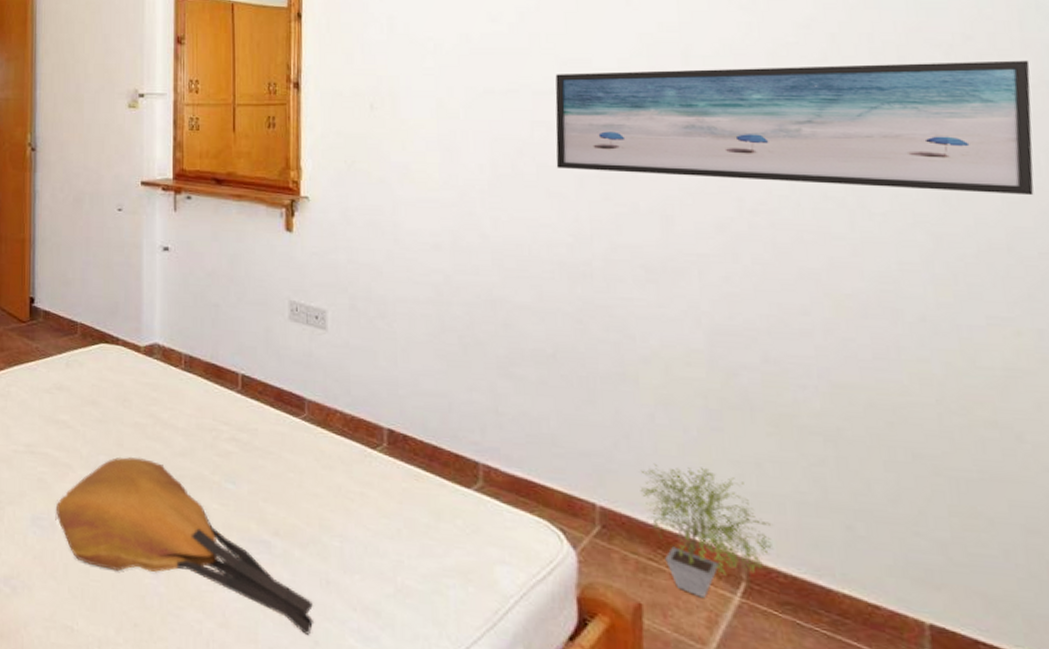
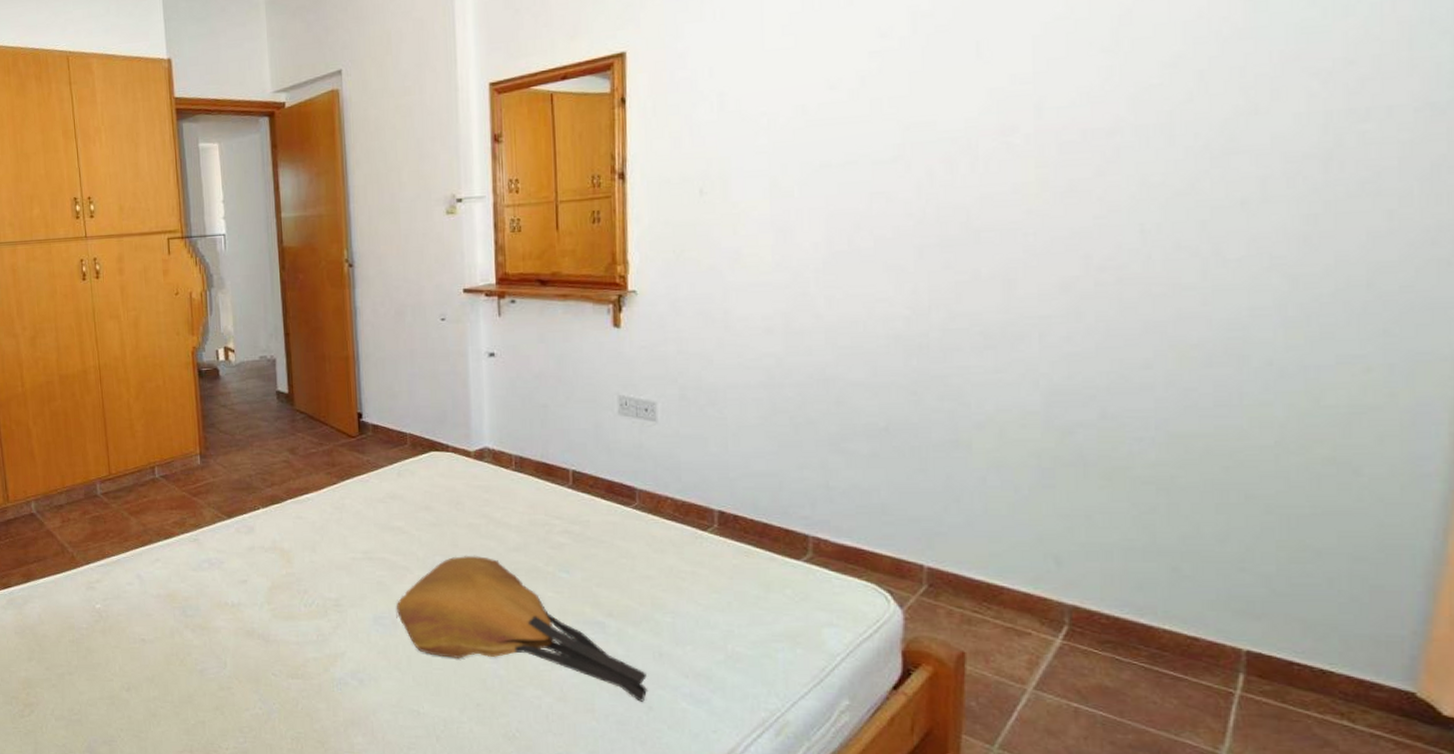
wall art: present [555,60,1034,196] -> none [895,82,1415,240]
potted plant: present [640,463,772,598] -> none [968,523,1098,643]

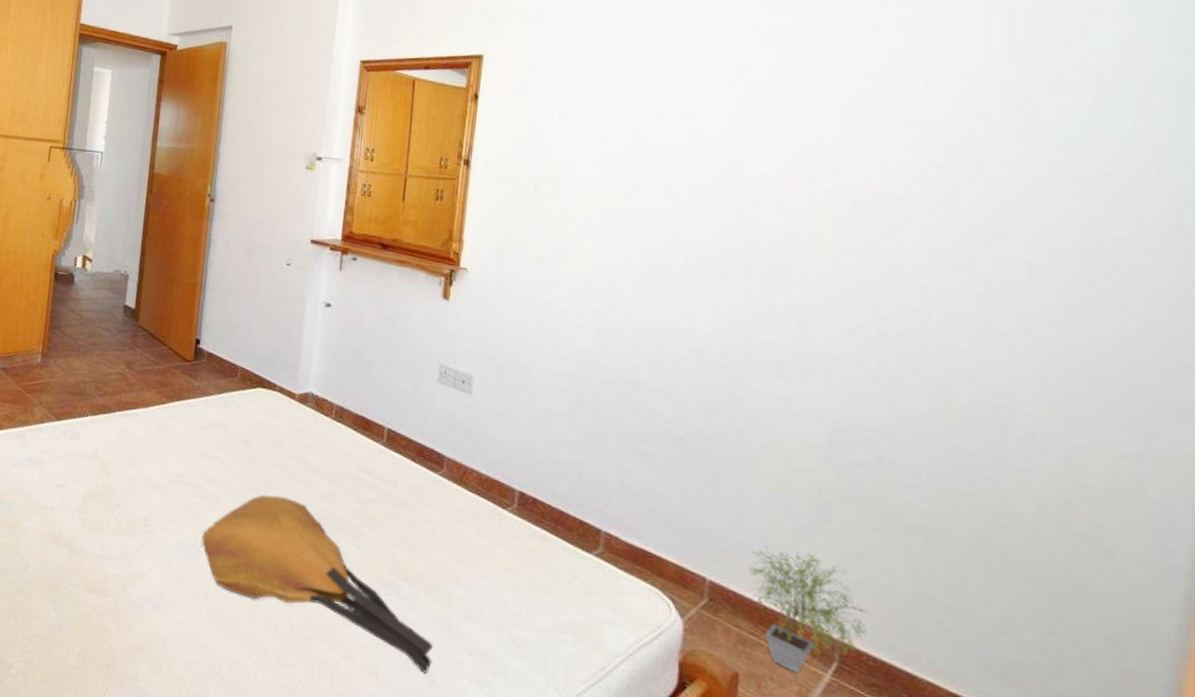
potted plant: none [968,523,1098,643] -> present [749,545,868,673]

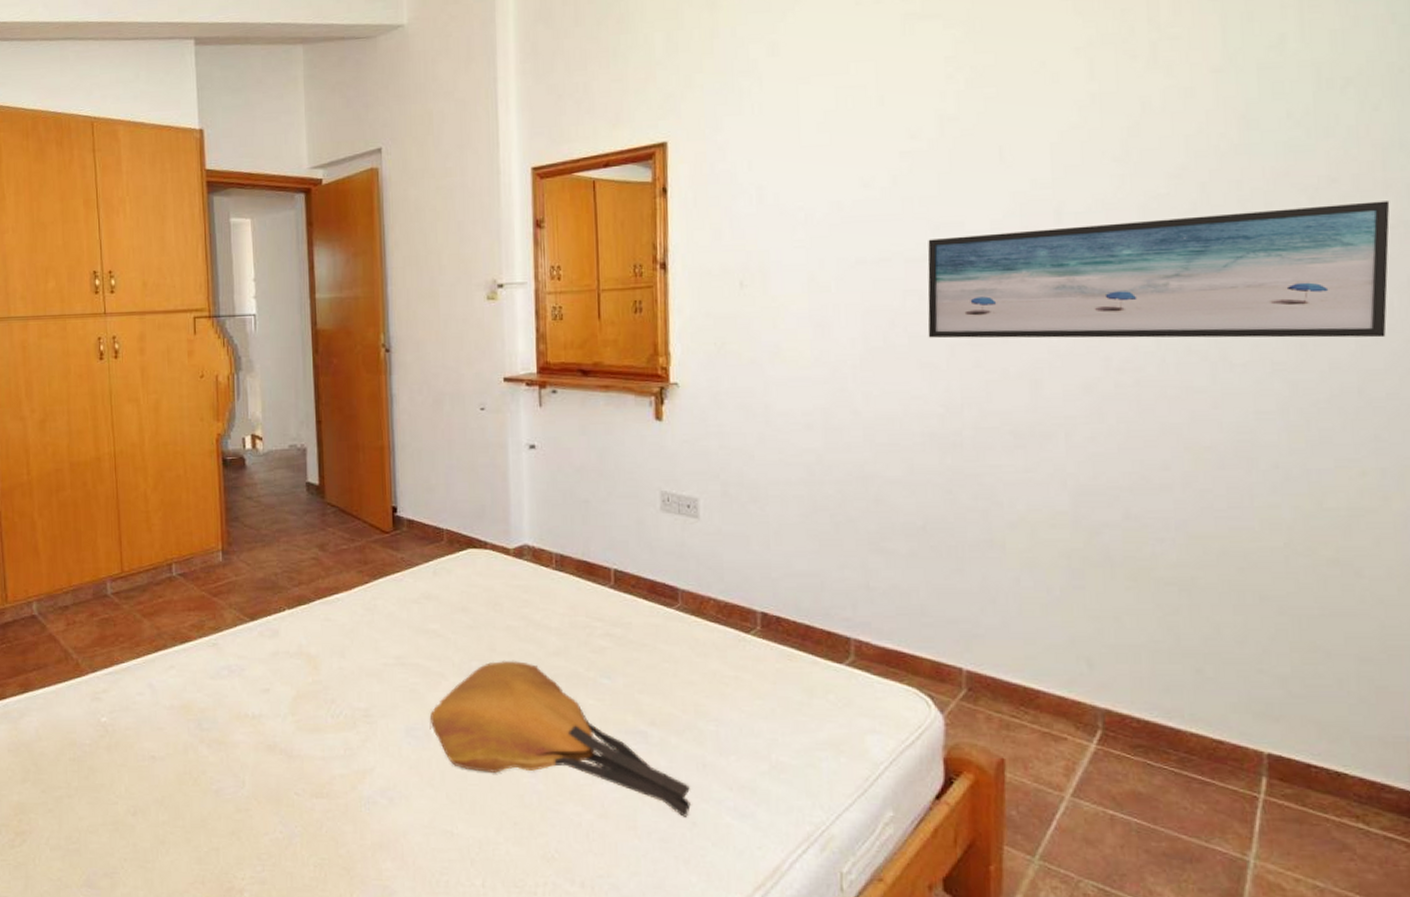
wall art: none [704,174,1163,329] -> present [927,201,1390,339]
potted plant: present [749,545,868,673] -> none [1005,625,1128,748]

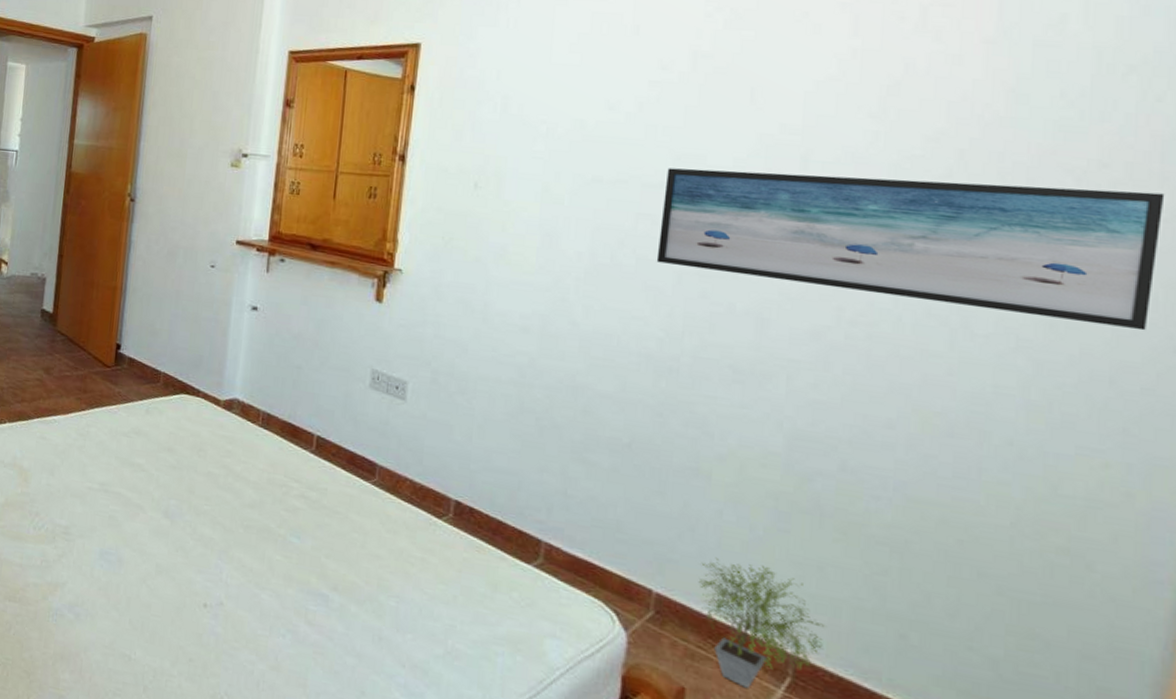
tote bag: present [431,660,691,817] -> none [124,503,363,685]
potted plant: none [1005,625,1128,748] -> present [698,557,826,688]

